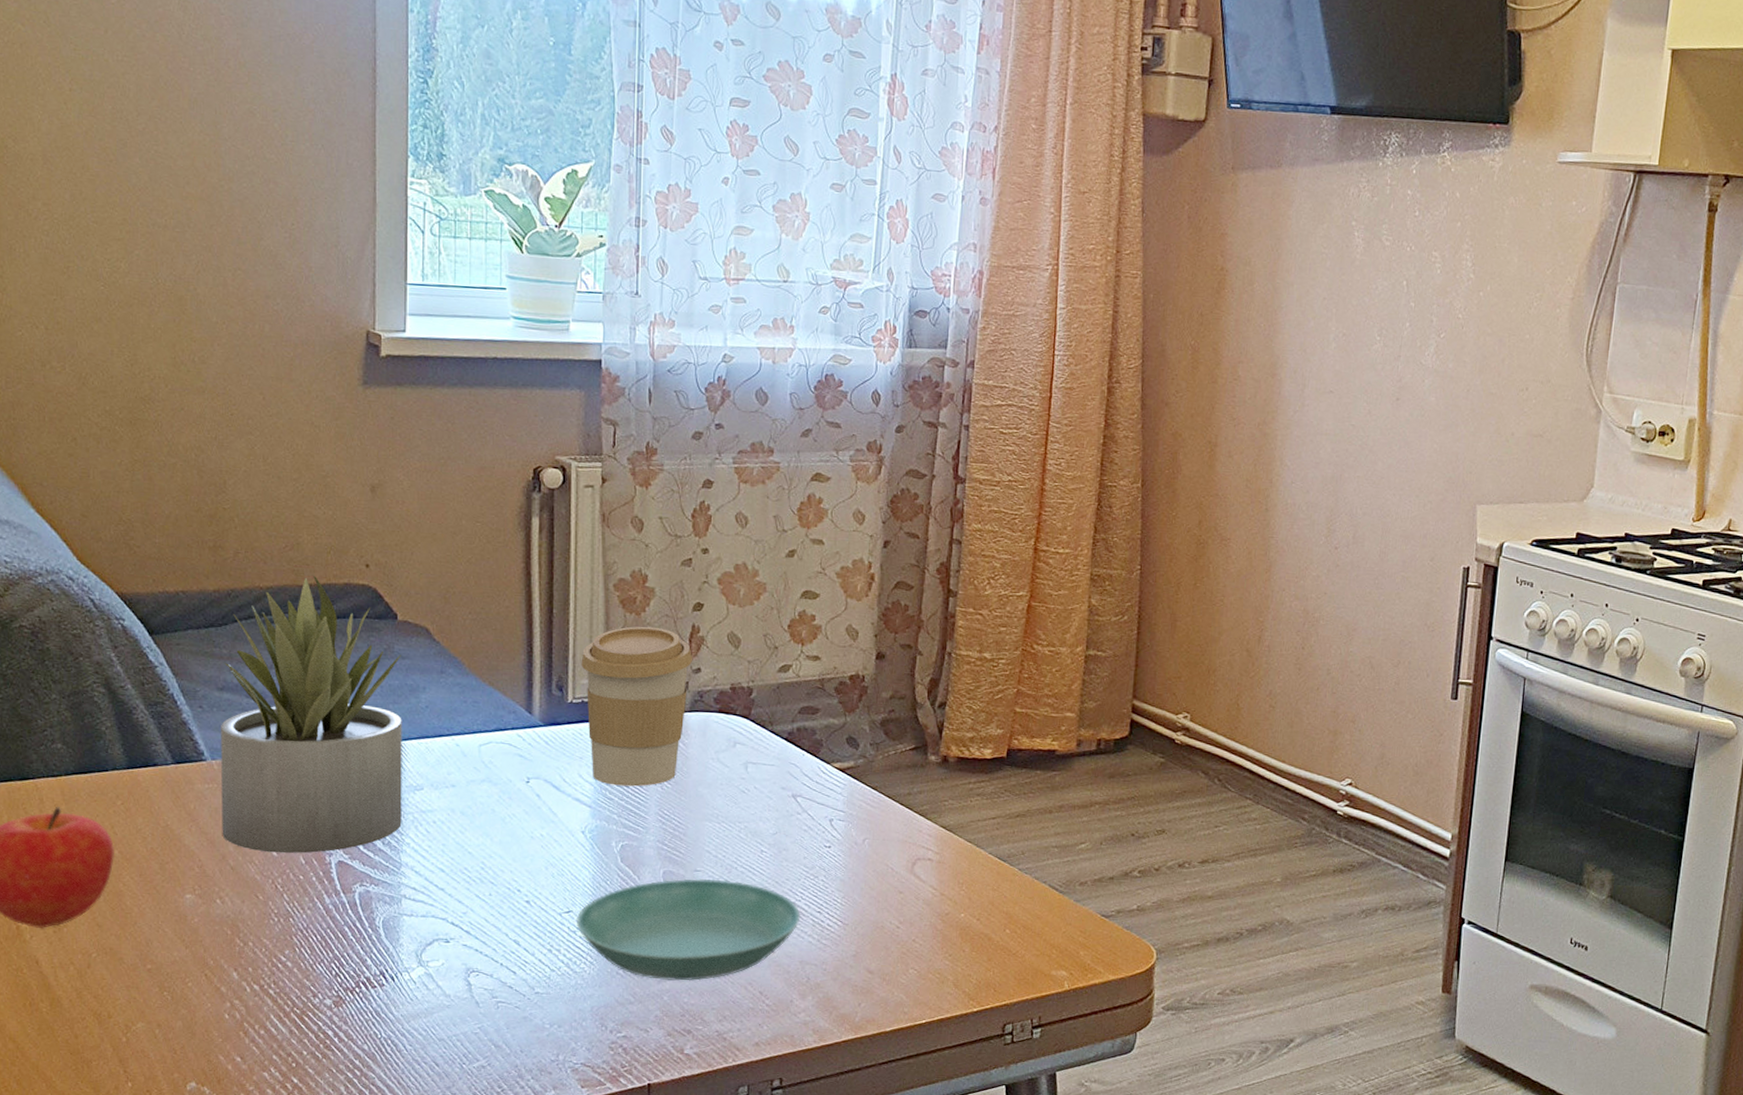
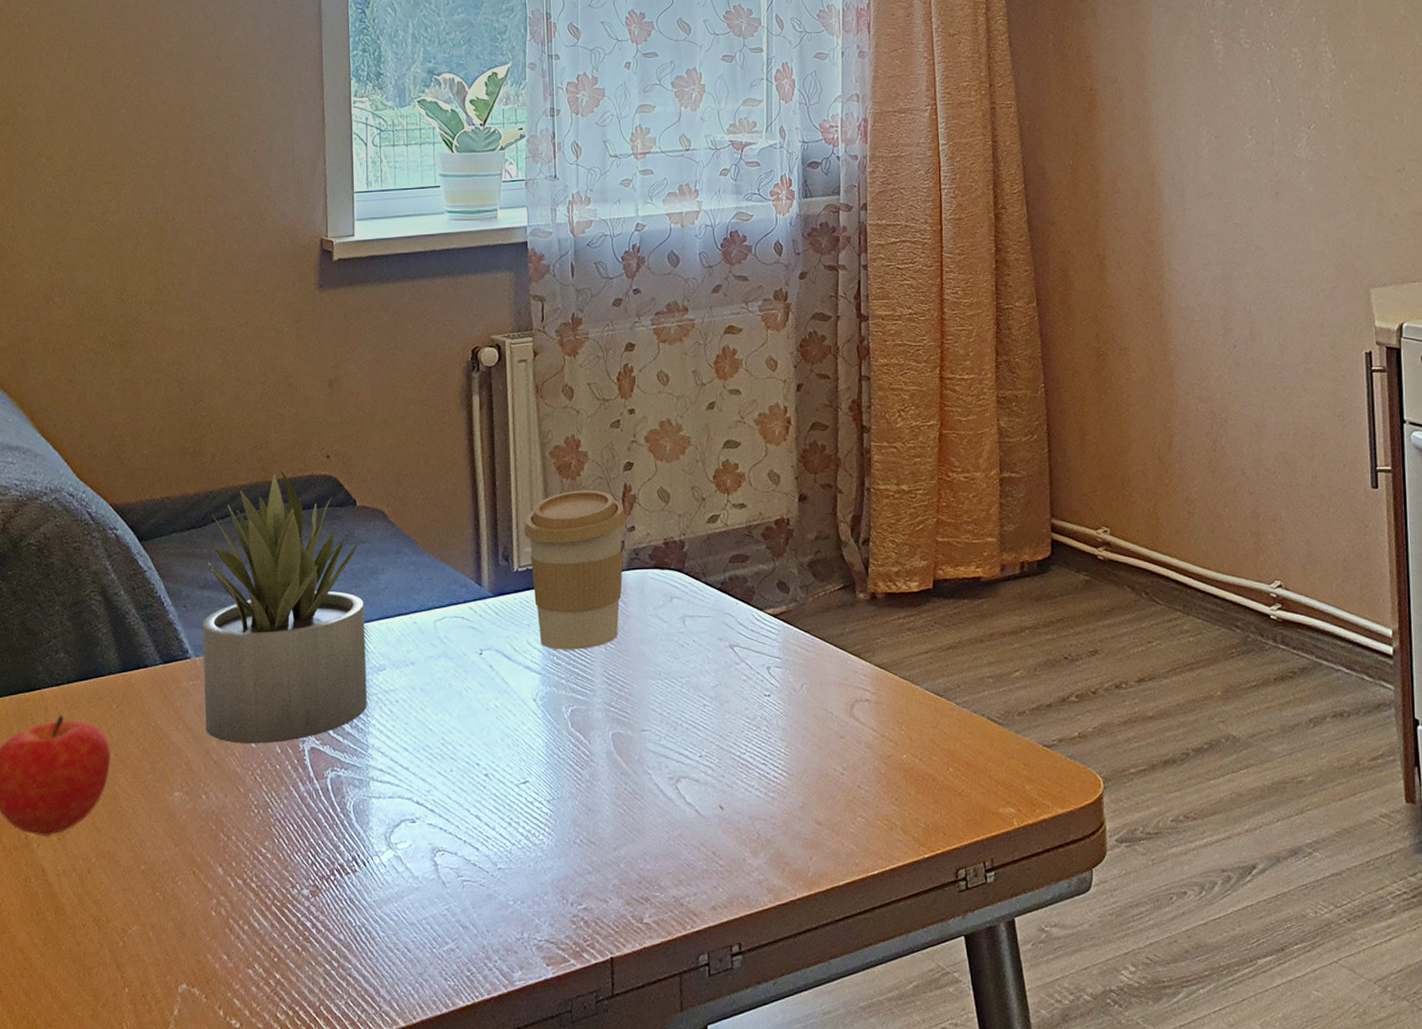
saucer: present [577,878,801,981] -> none [533,737,747,846]

